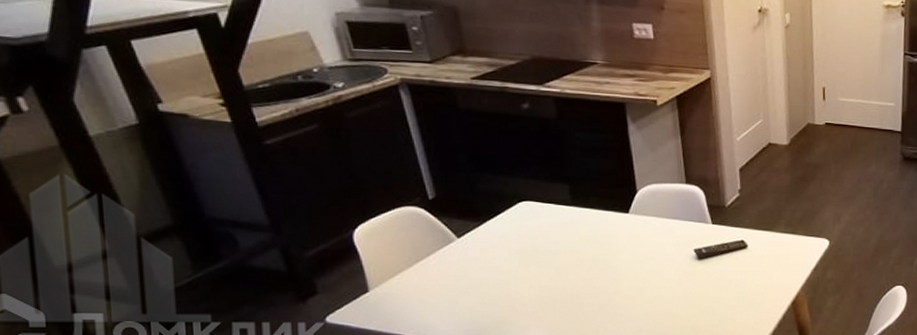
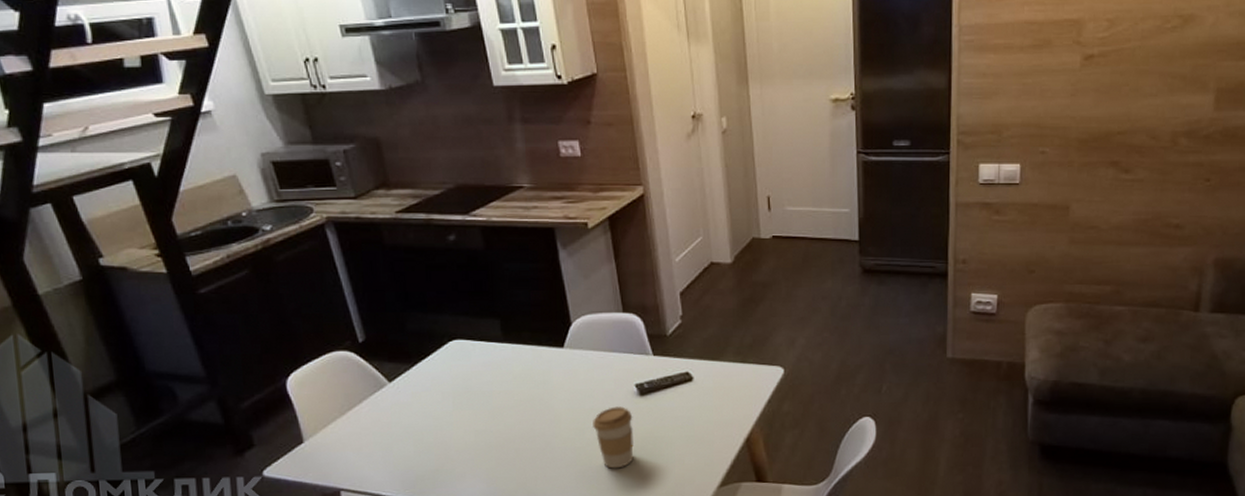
coffee cup: none [653,268,691,325] -> present [593,406,634,469]

